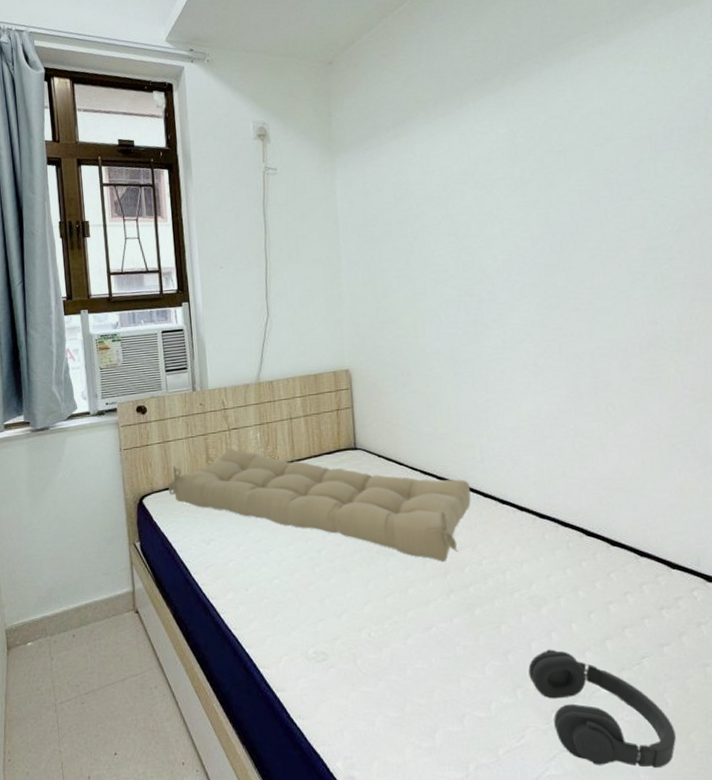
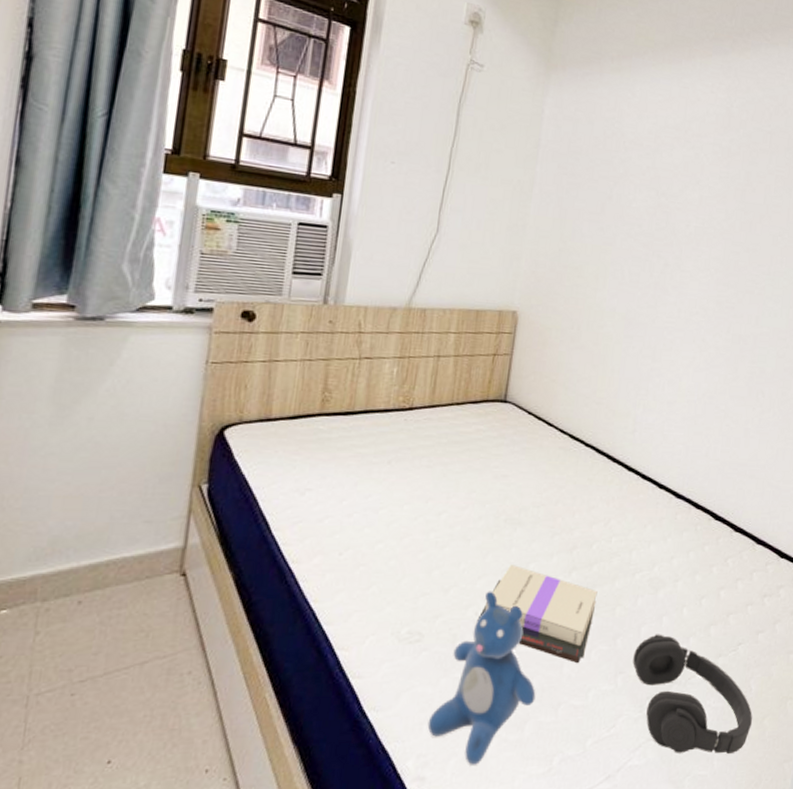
seat cushion: present [168,448,471,562] -> none [263,380,616,536]
stuffed animal: none [347,615,440,768] -> present [427,591,536,765]
books: none [371,591,480,678] -> present [477,565,598,664]

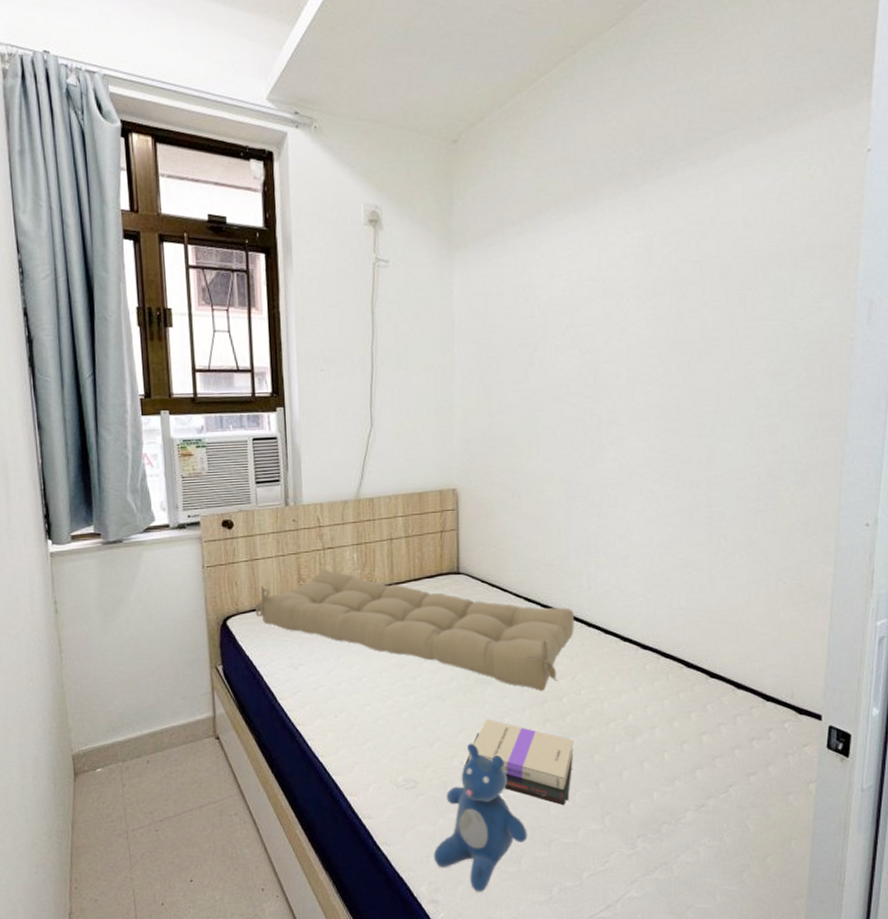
seat cushion: none [263,380,616,536] -> present [255,569,574,691]
headphones: present [633,634,752,755] -> none [618,778,753,890]

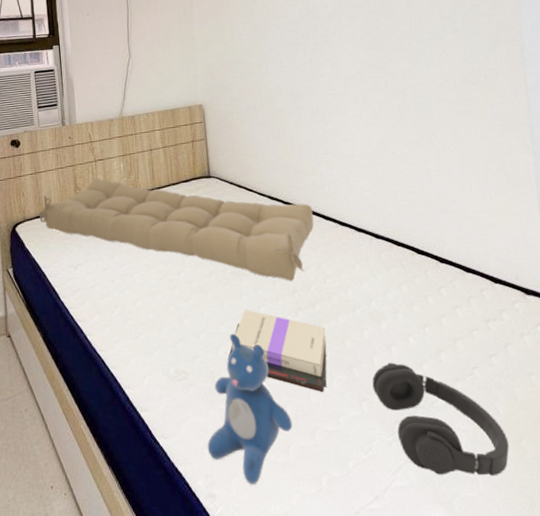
headphones: none [618,778,753,890] -> present [372,362,509,477]

